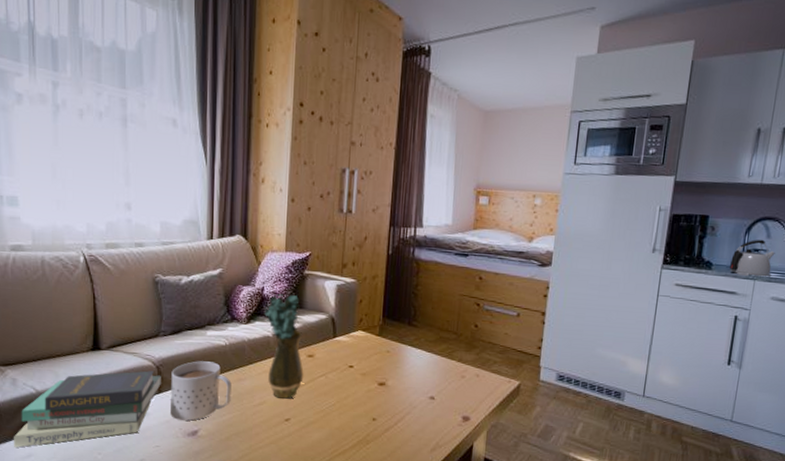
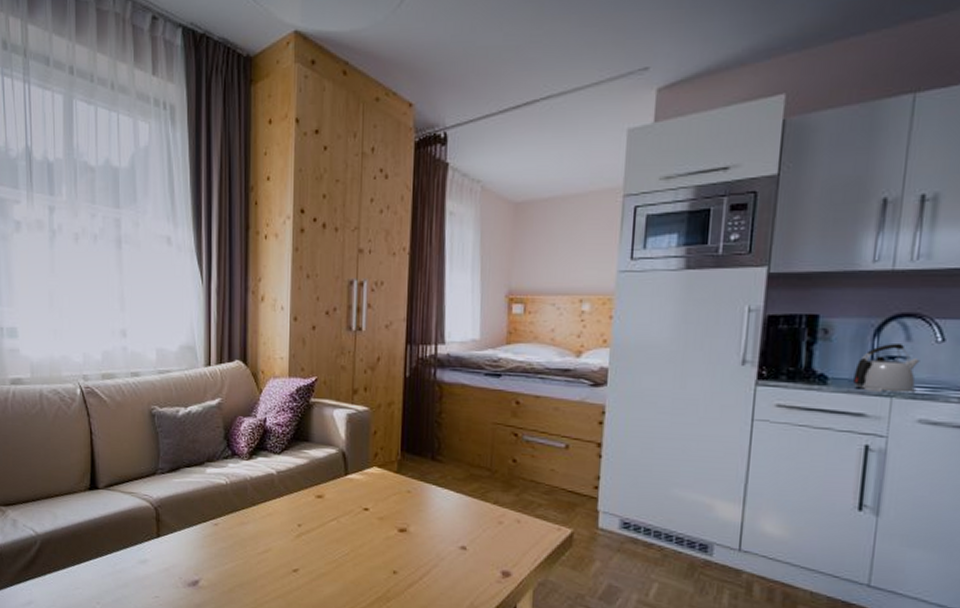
books: present [13,370,161,448] -> none [14,512,159,594]
mug: present [171,361,232,421] -> none [170,501,234,569]
vase: present [263,290,304,400] -> none [266,421,313,547]

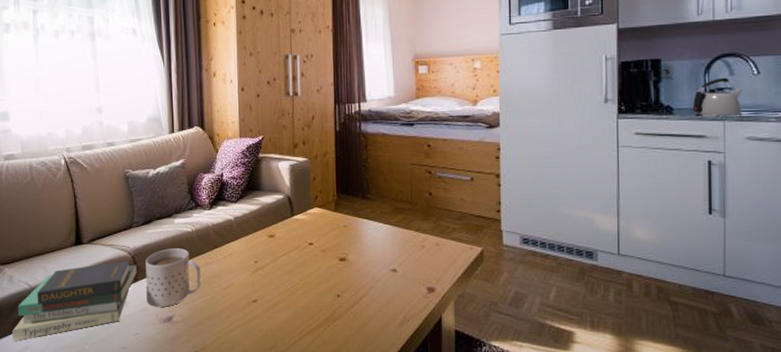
books: none [14,512,159,594] -> present [12,261,137,341]
mug: none [170,501,234,569] -> present [145,248,201,307]

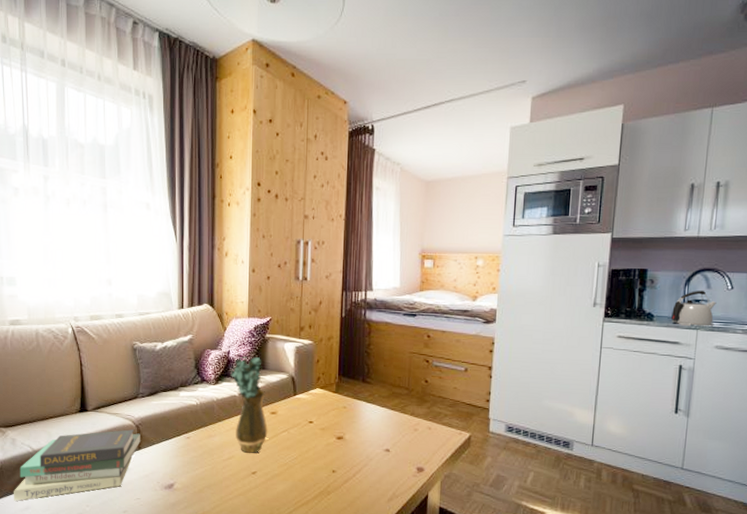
mug: present [145,248,201,307] -> none [149,419,203,475]
vase: none [224,175,267,281] -> present [230,353,268,454]

